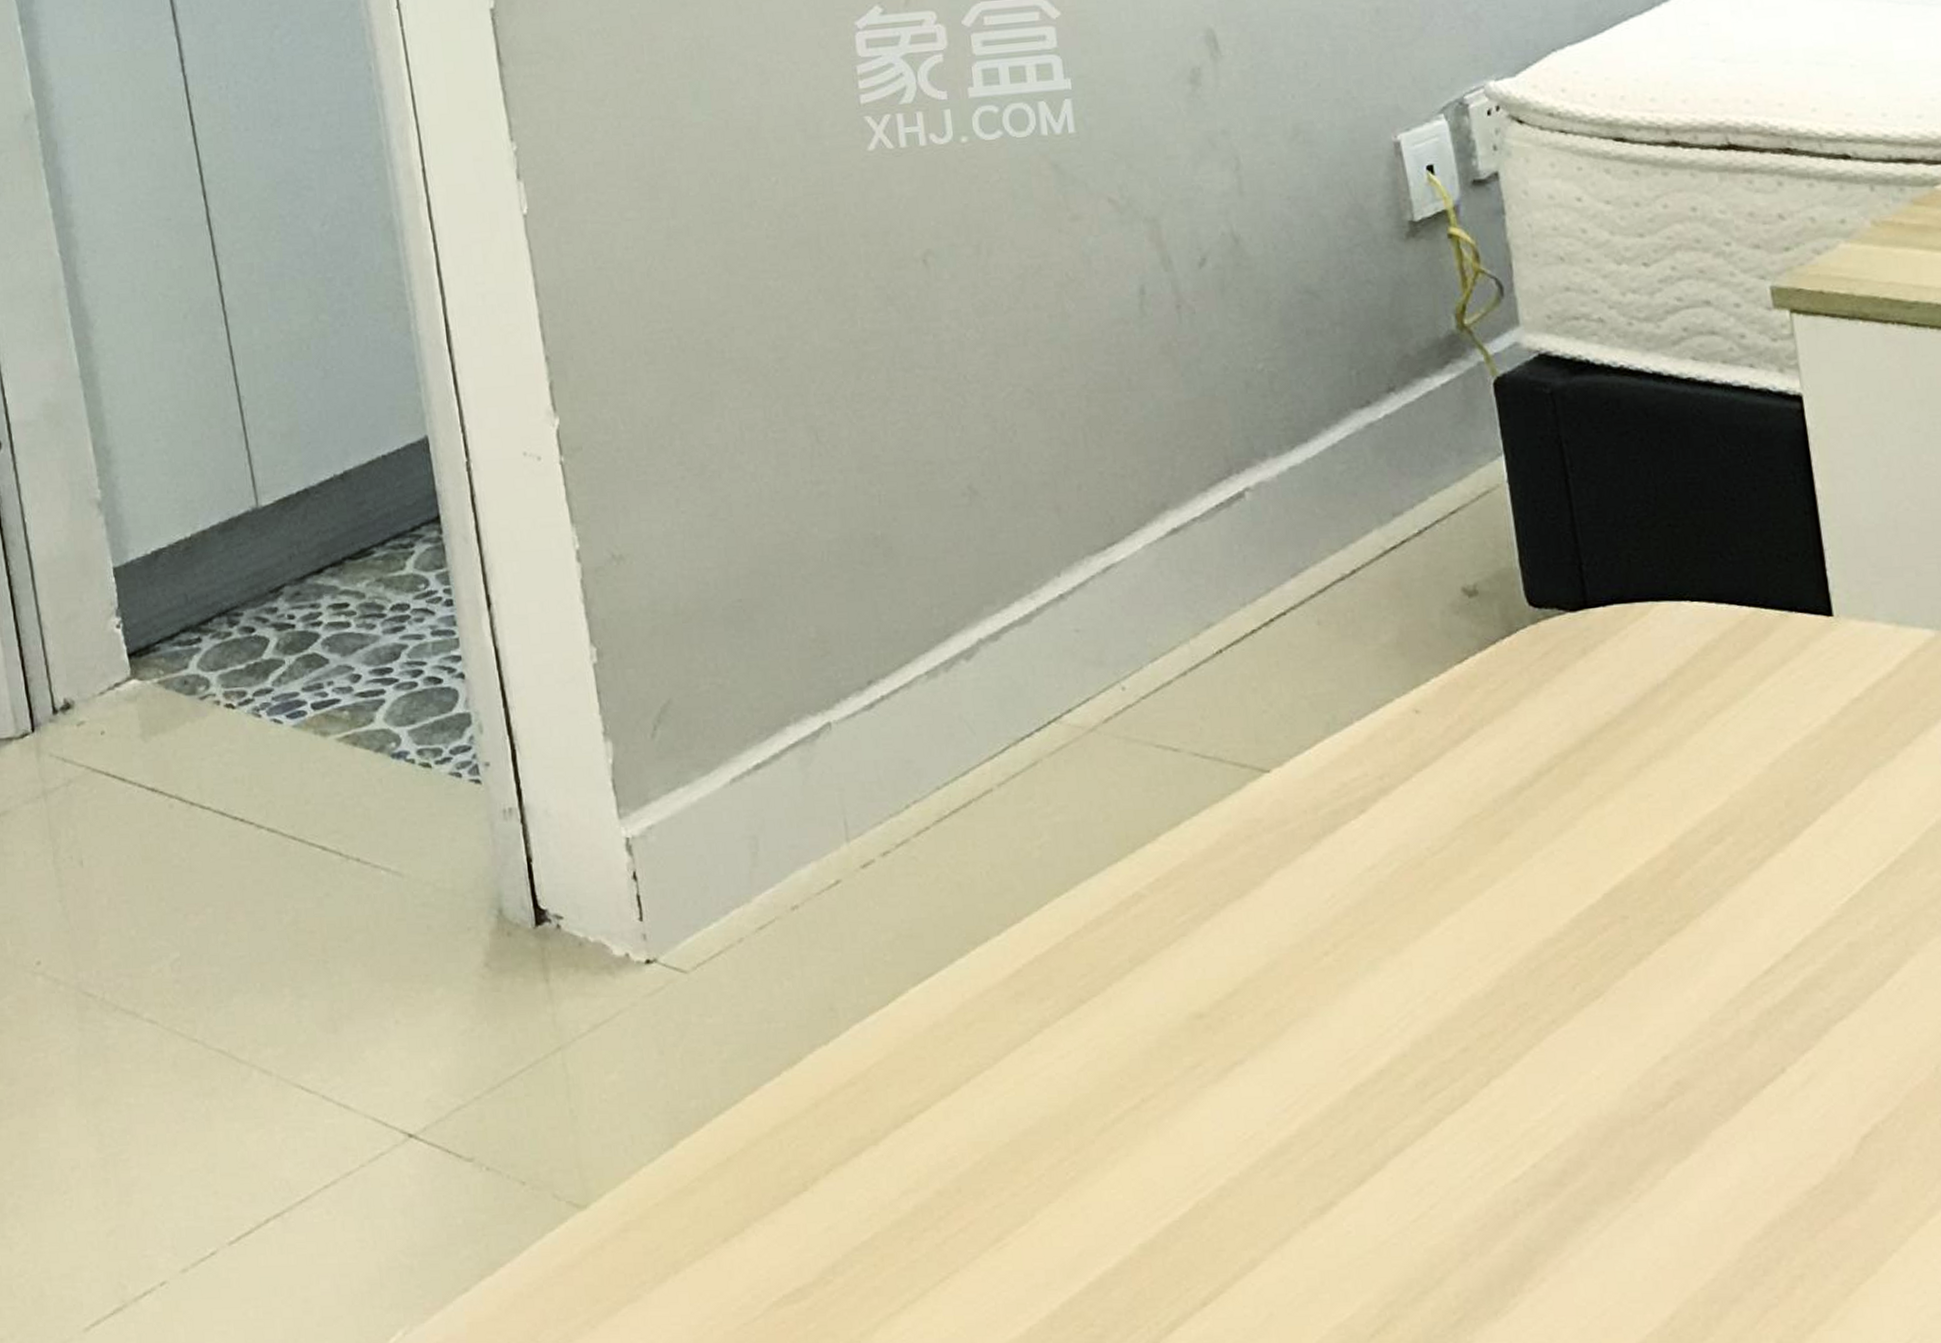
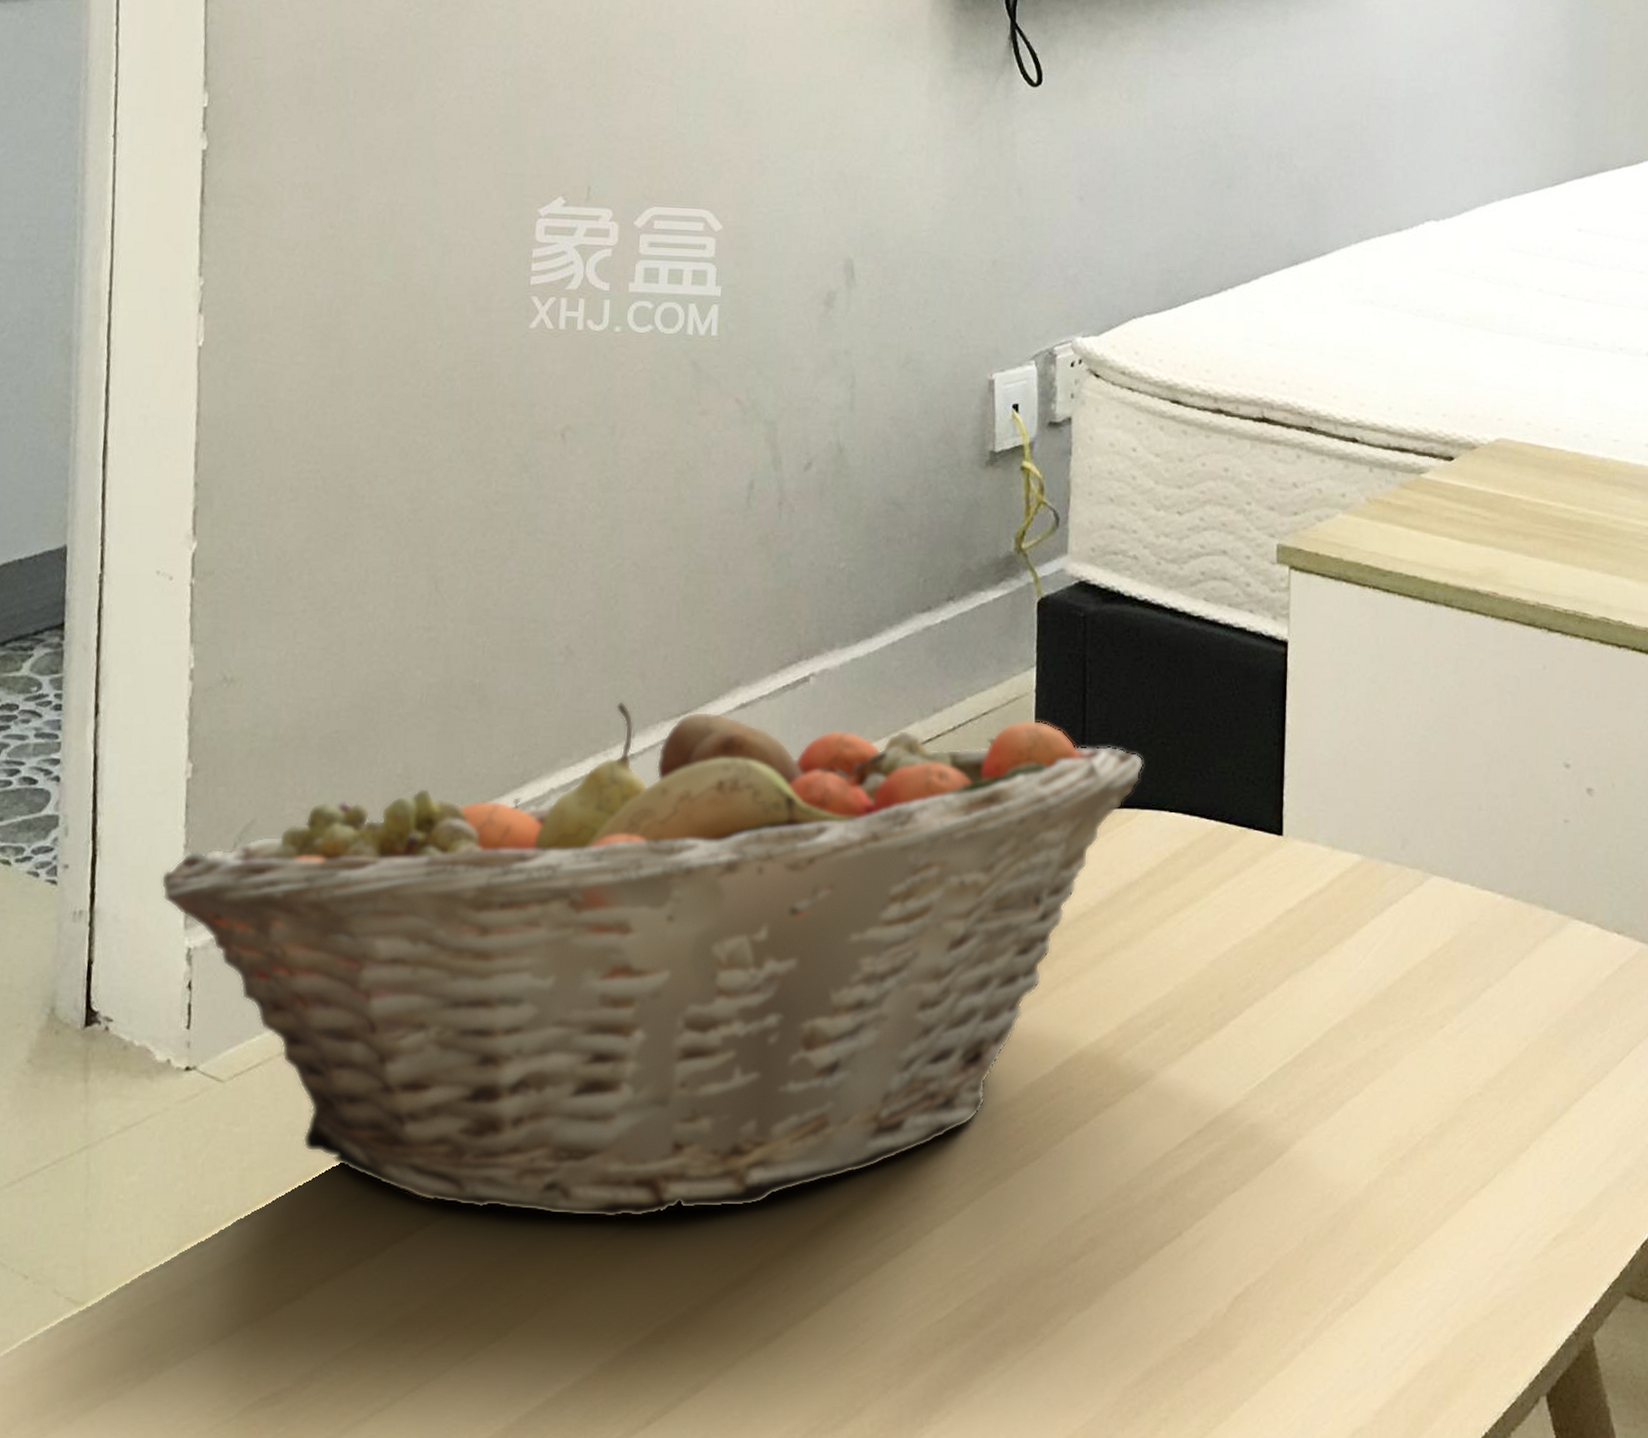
fruit basket: none [585,513,1651,1091] -> present [161,701,1144,1219]

